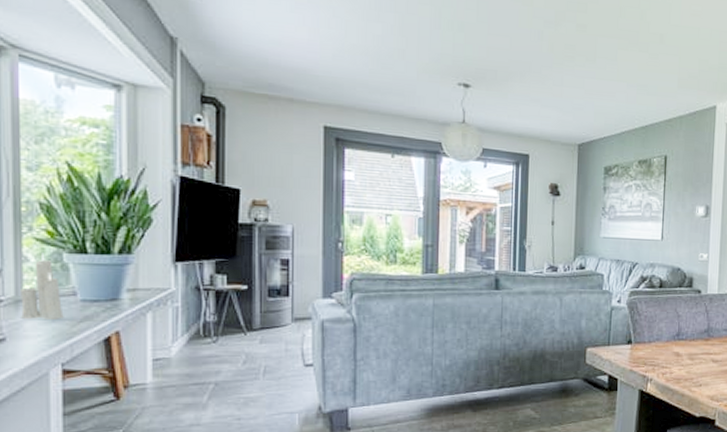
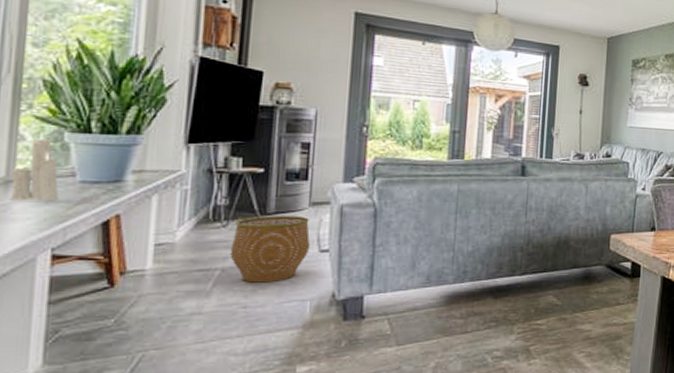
basket: none [221,331,296,396] -> present [230,216,311,283]

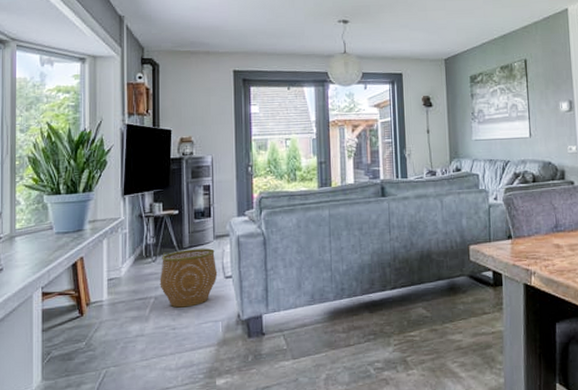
candle: present [8,131,60,203] -> none [13,196,44,252]

